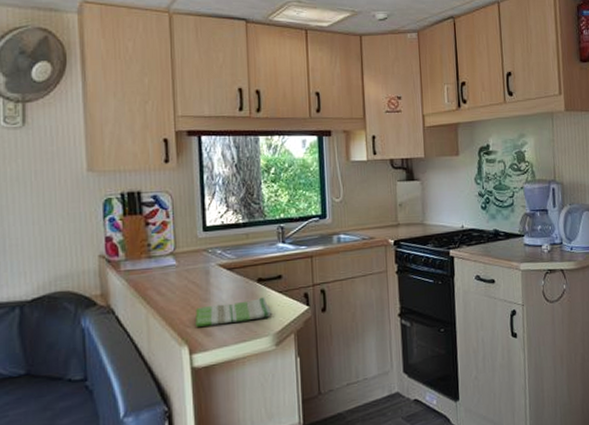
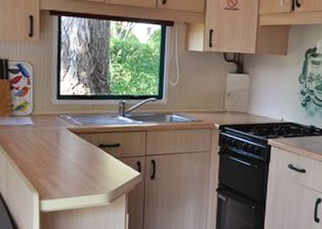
dish towel: present [195,296,271,327] -> none [46,160,108,179]

